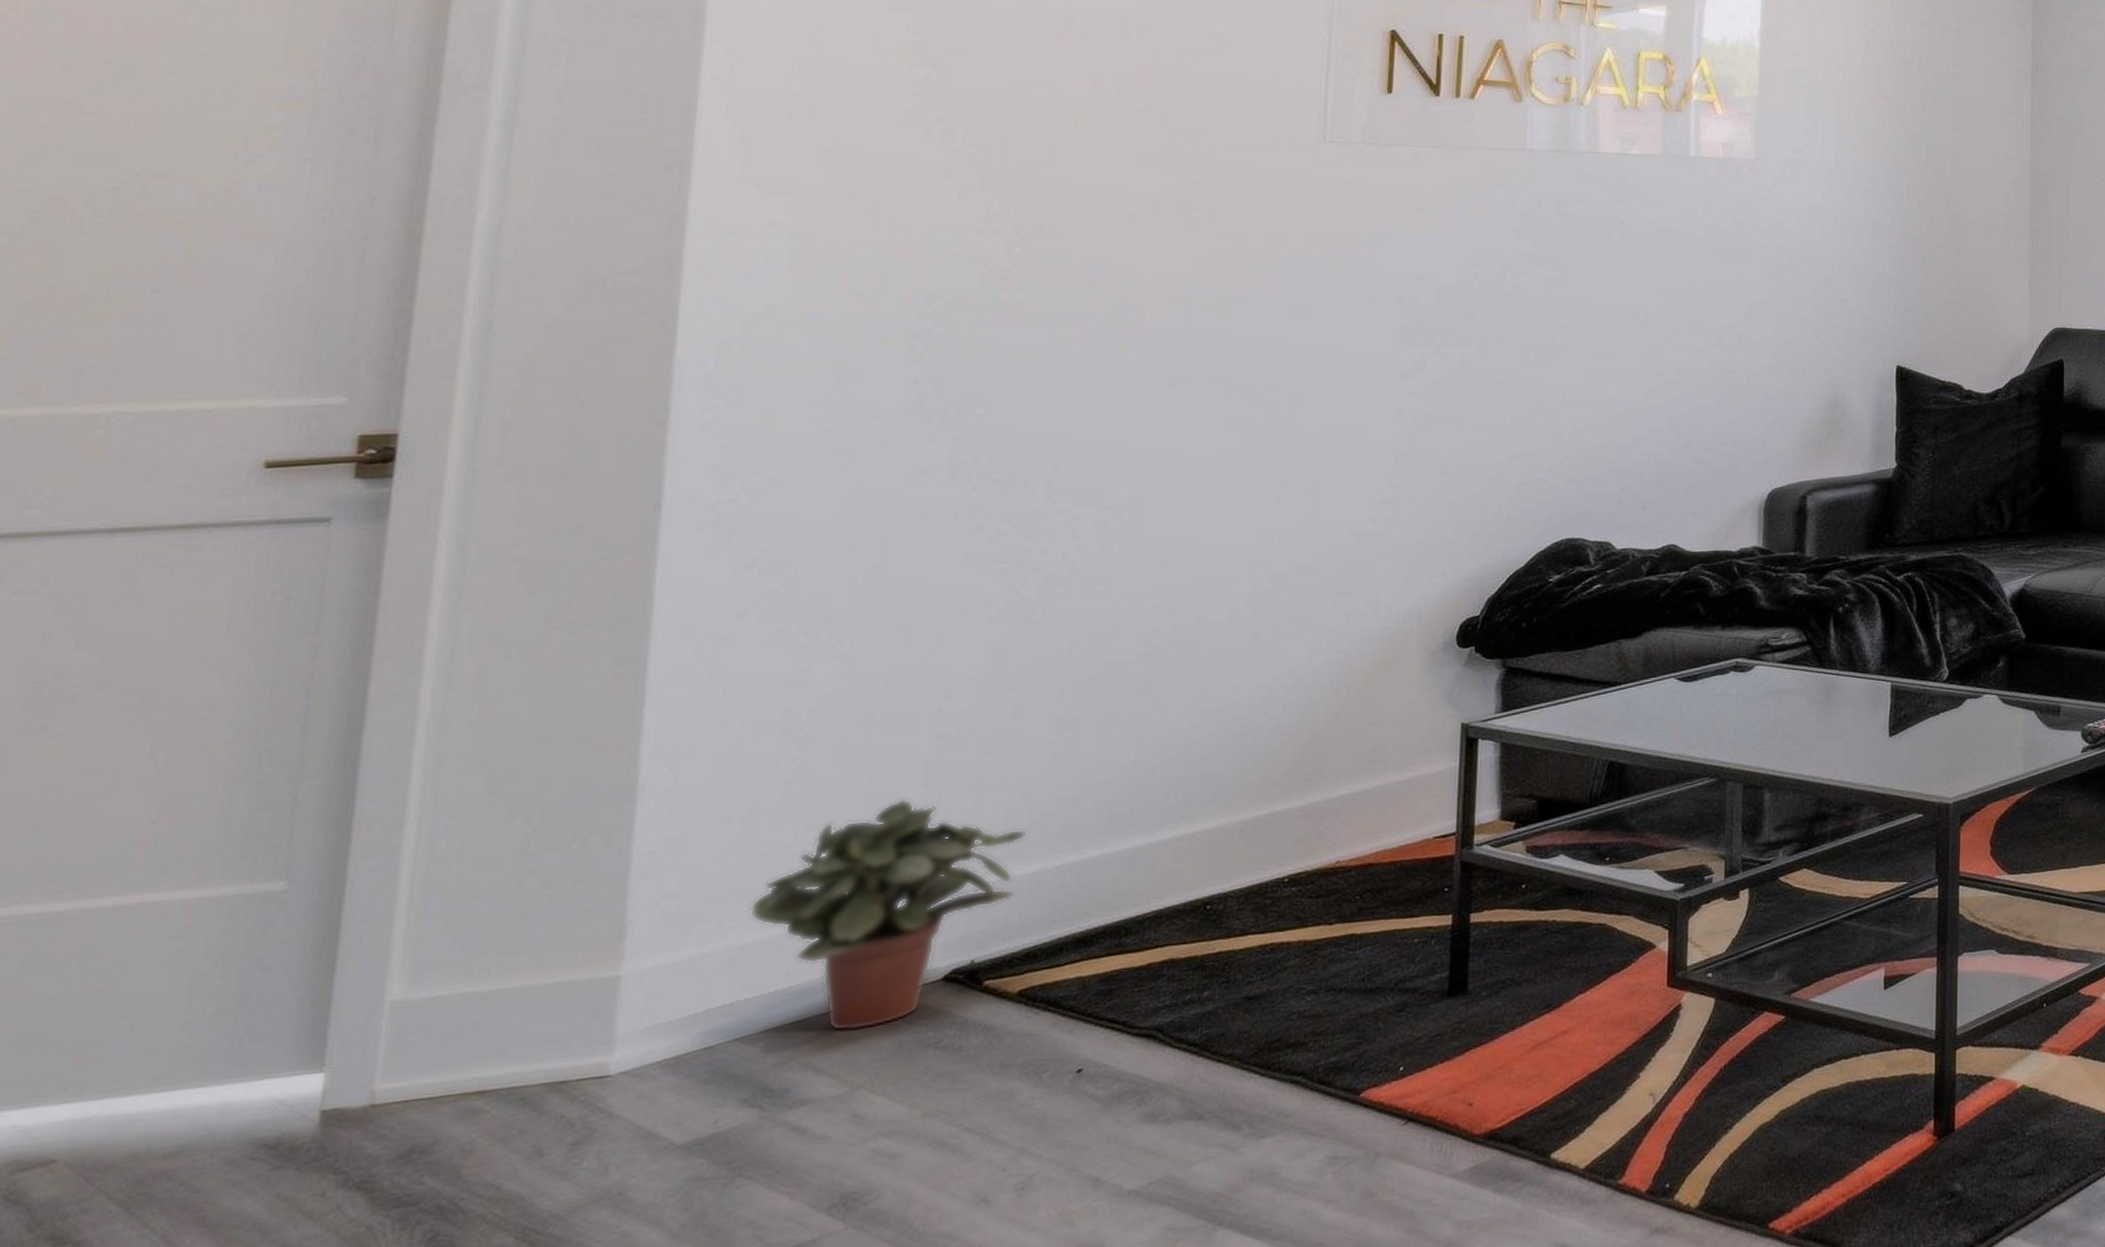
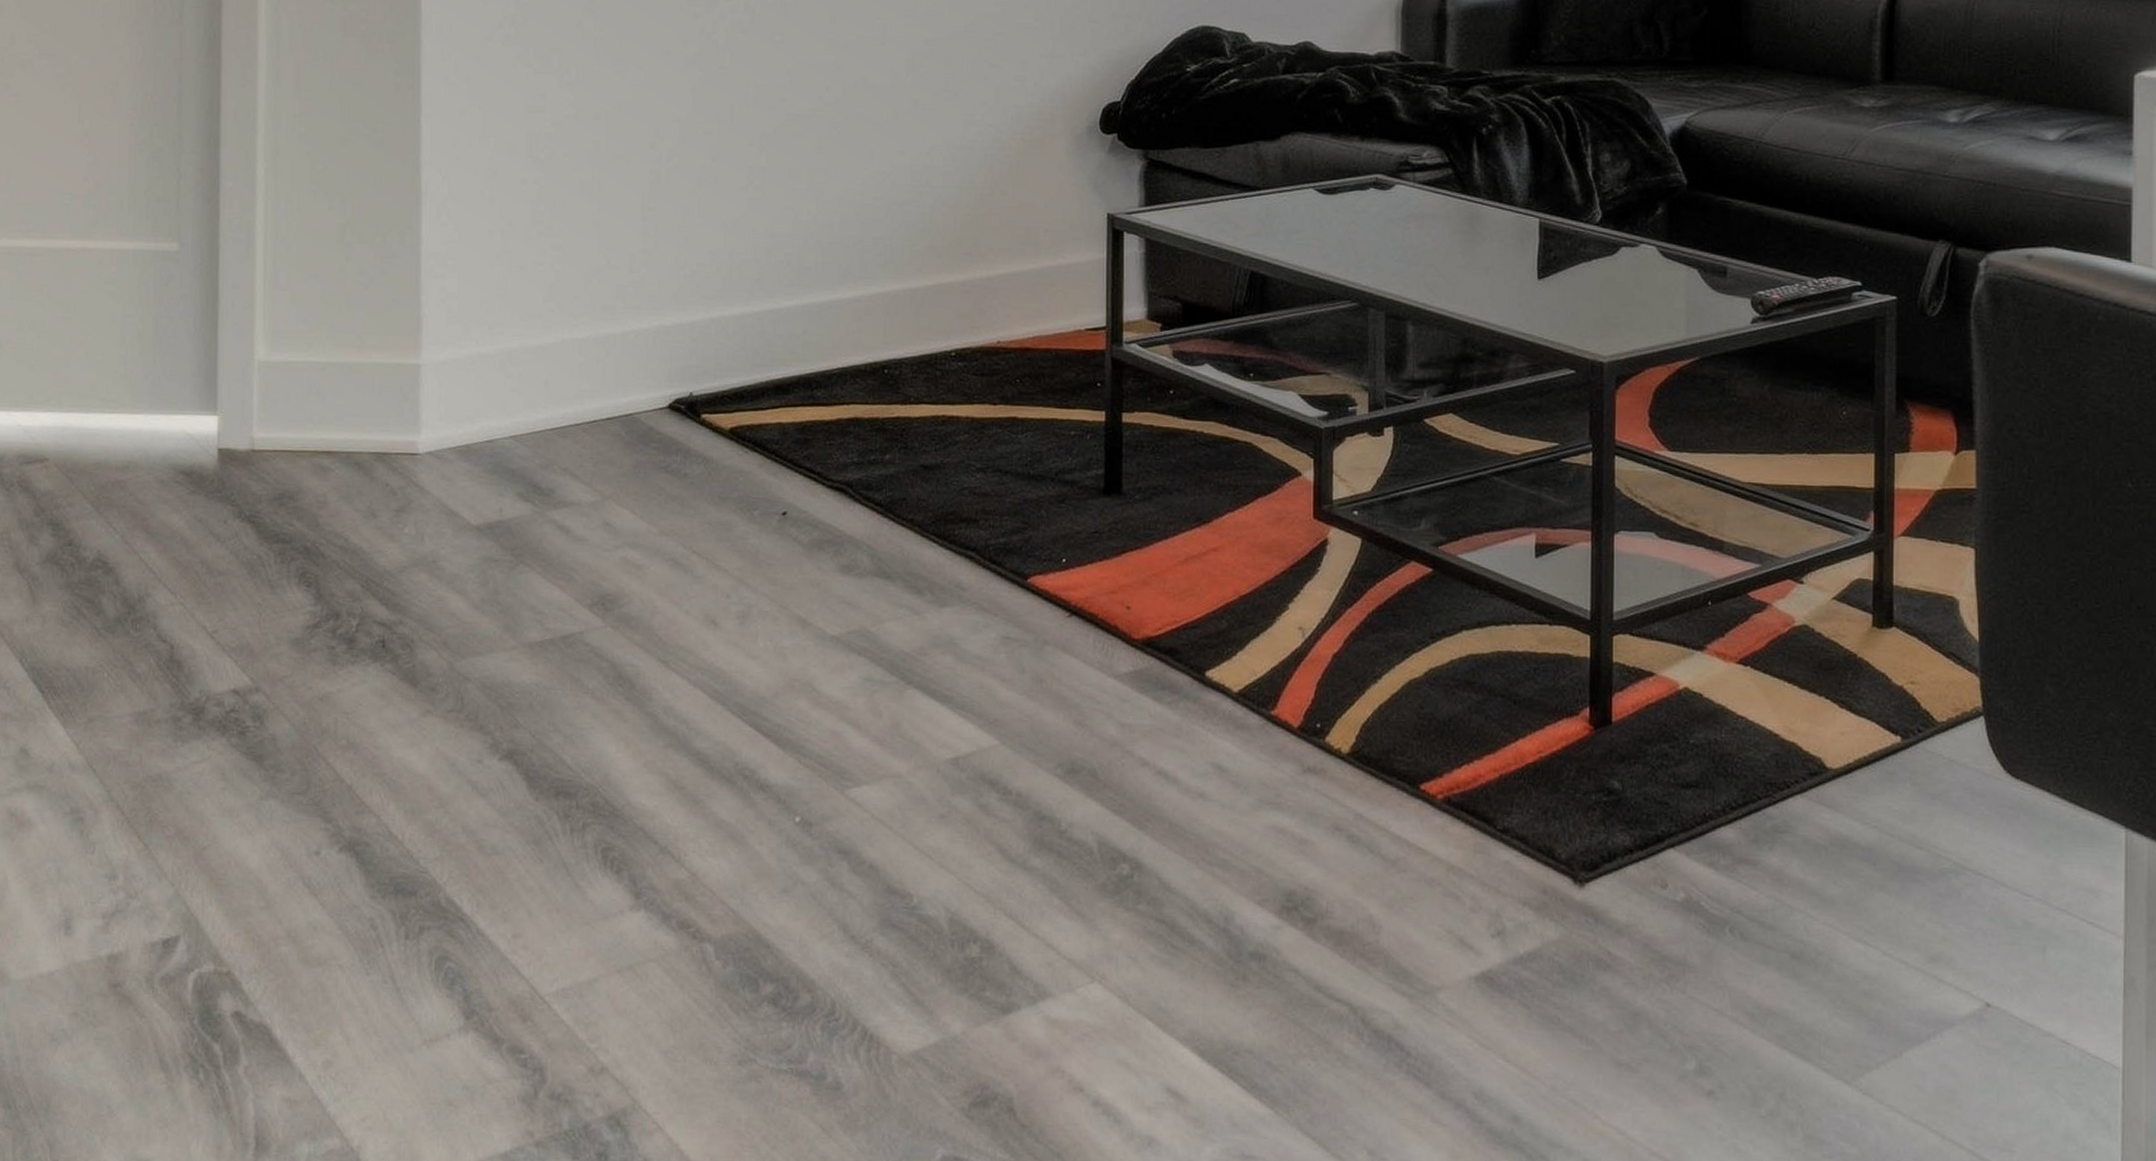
potted plant: present [750,798,1027,1032] -> none [514,229,729,445]

